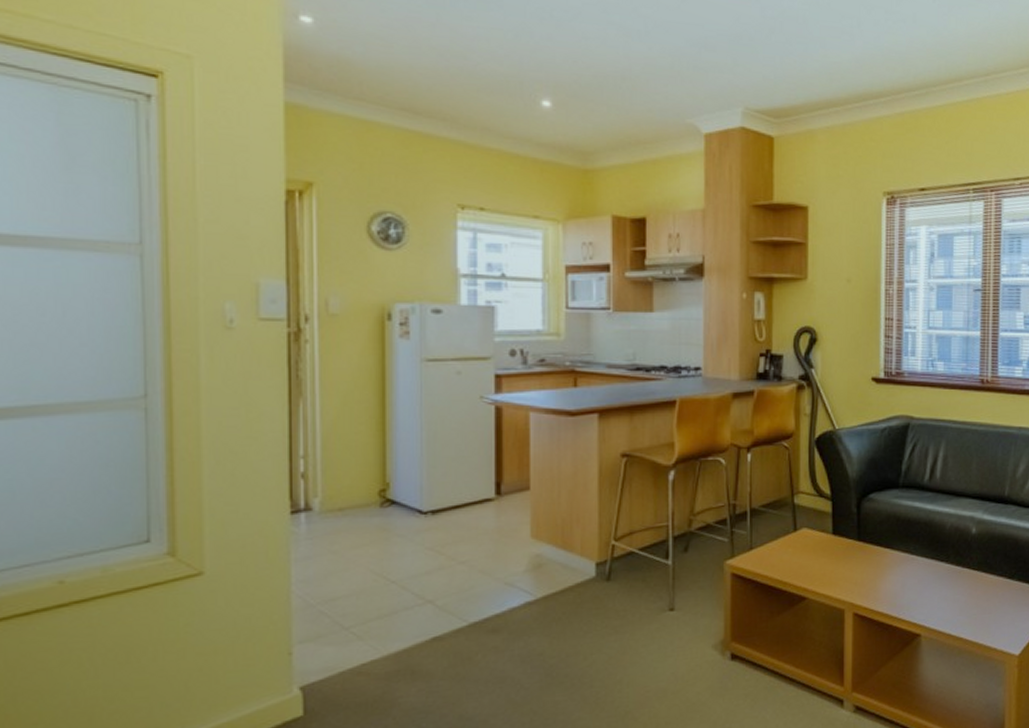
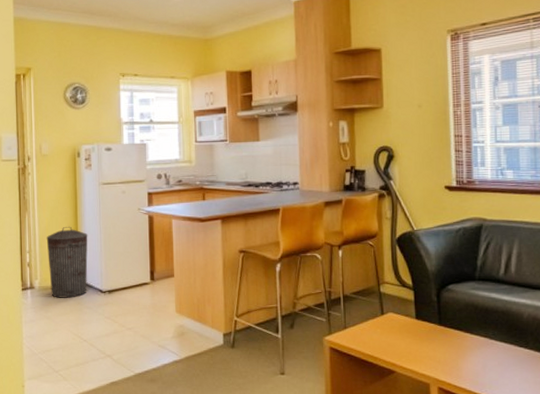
trash can: none [333,419,402,524] -> present [46,226,88,298]

